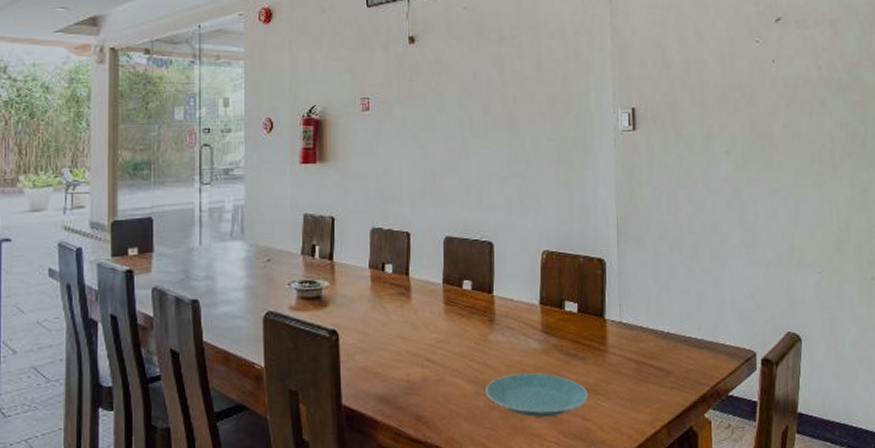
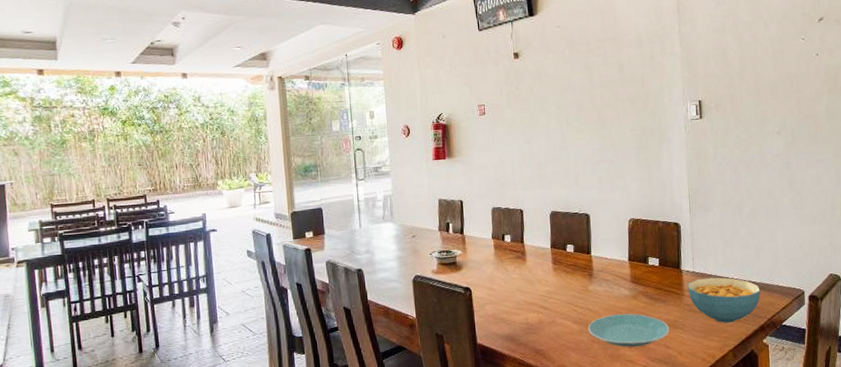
cereal bowl: none [612,330,703,391] -> present [687,277,761,323]

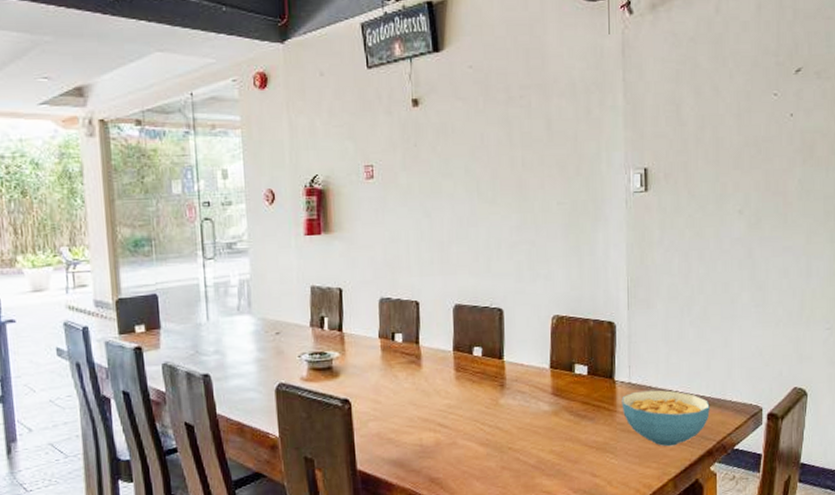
plate: present [587,313,669,347] -> none [496,433,597,475]

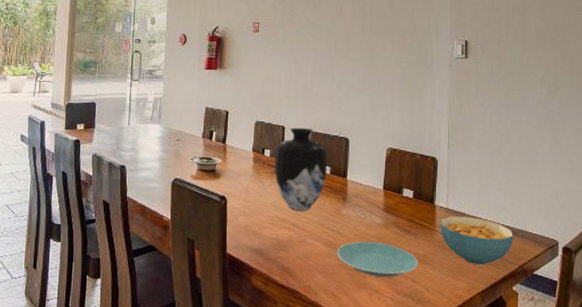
vase: none [409,300,477,407] -> present [275,127,327,211]
plate: none [496,433,597,475] -> present [336,241,418,277]

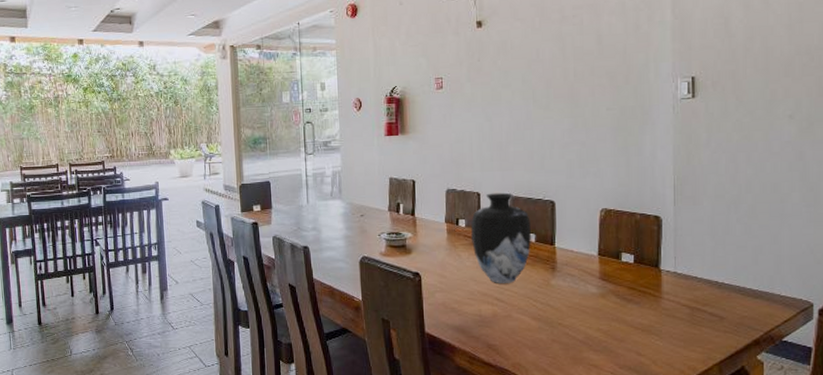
plate: present [336,241,418,277] -> none [547,314,643,350]
cereal bowl: present [440,216,513,265] -> none [667,280,757,334]

